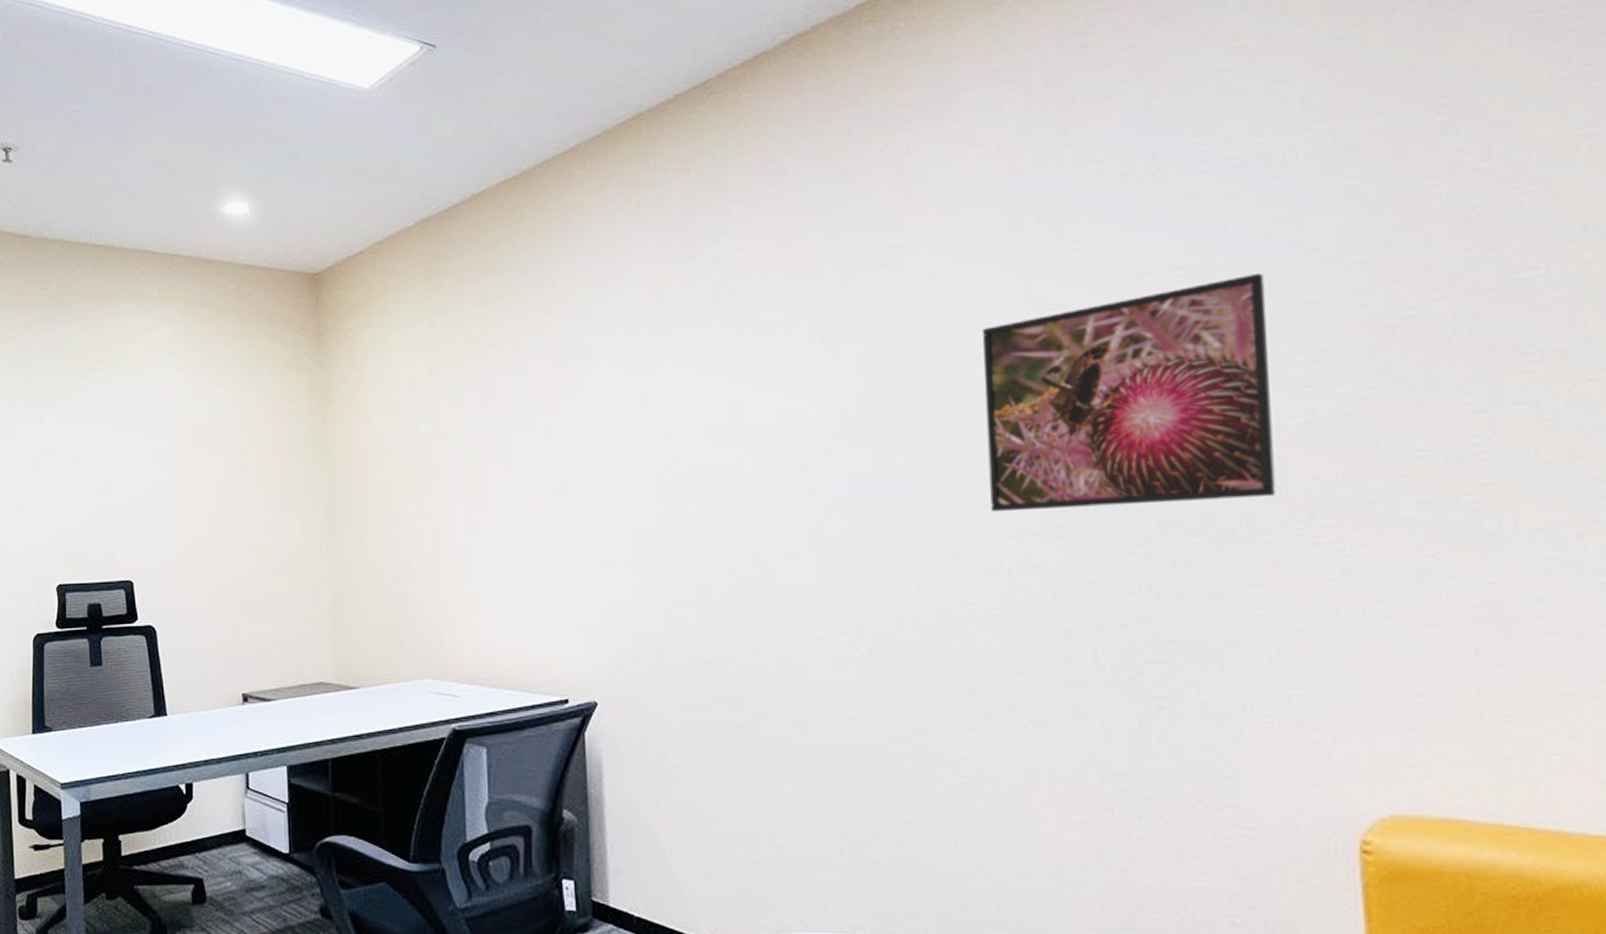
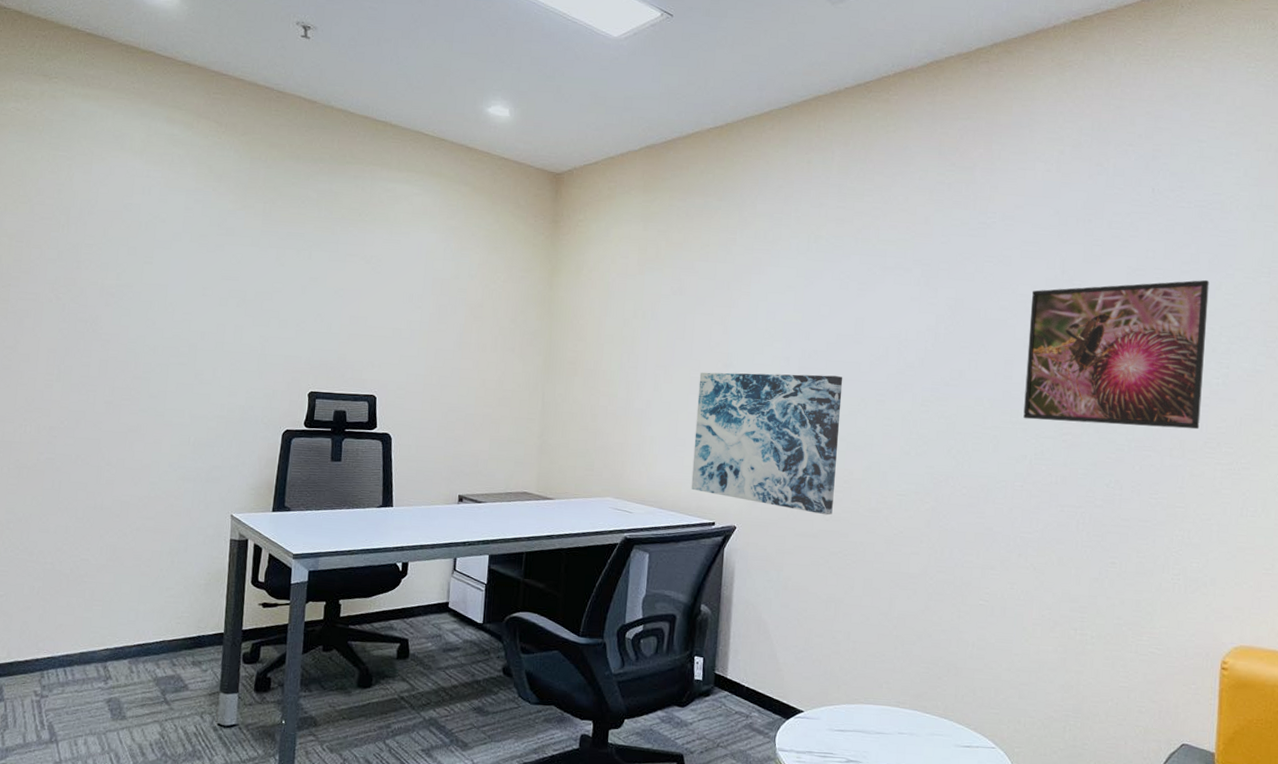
wall art: none [525,485,727,676] -> present [691,372,843,515]

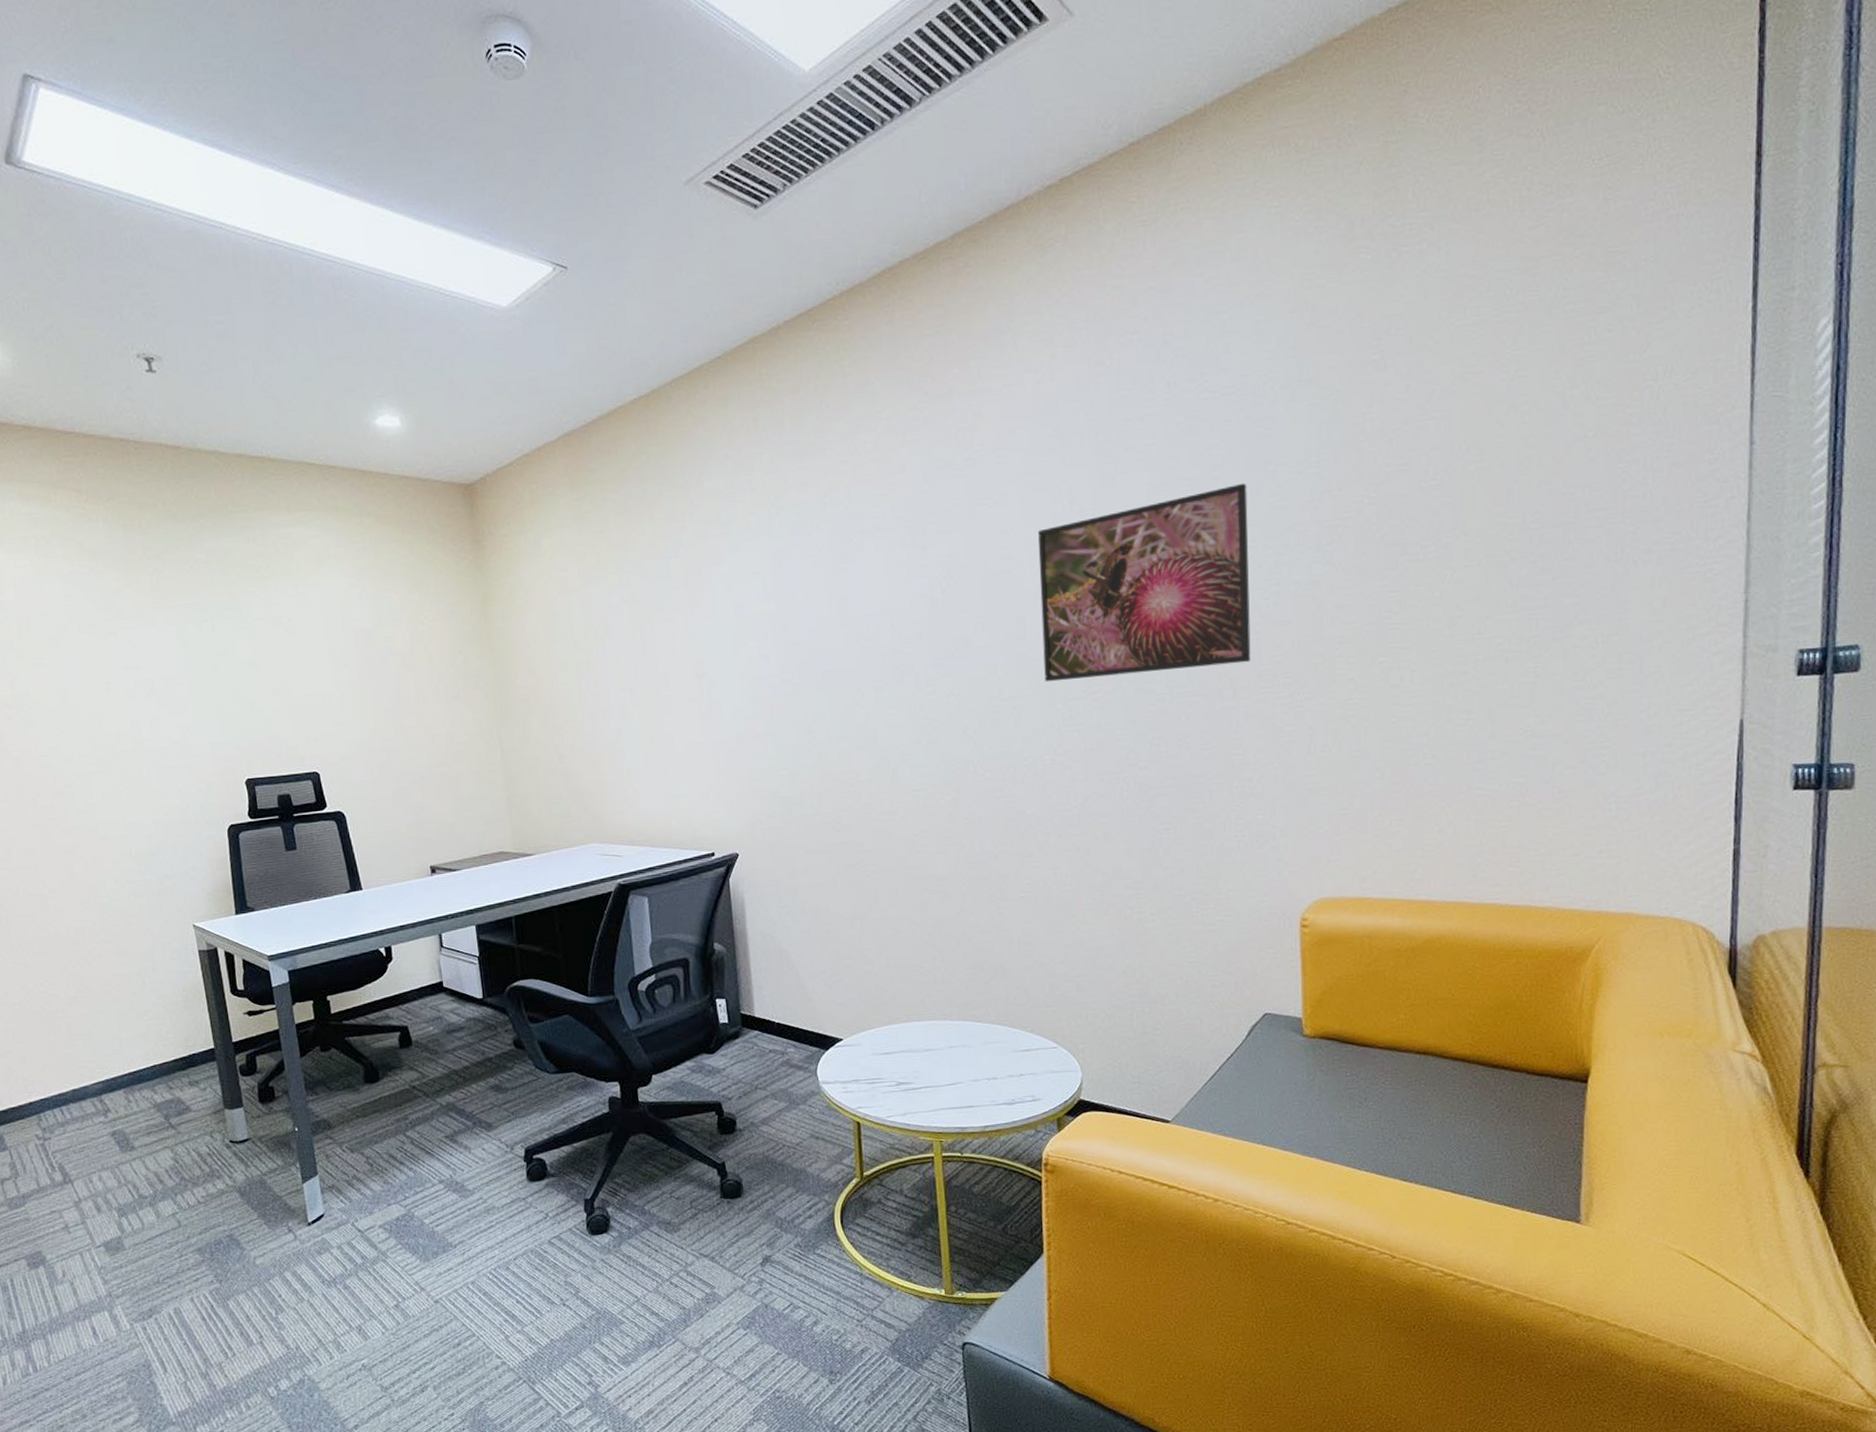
wall art: present [691,372,843,515] -> none [670,667,843,826]

